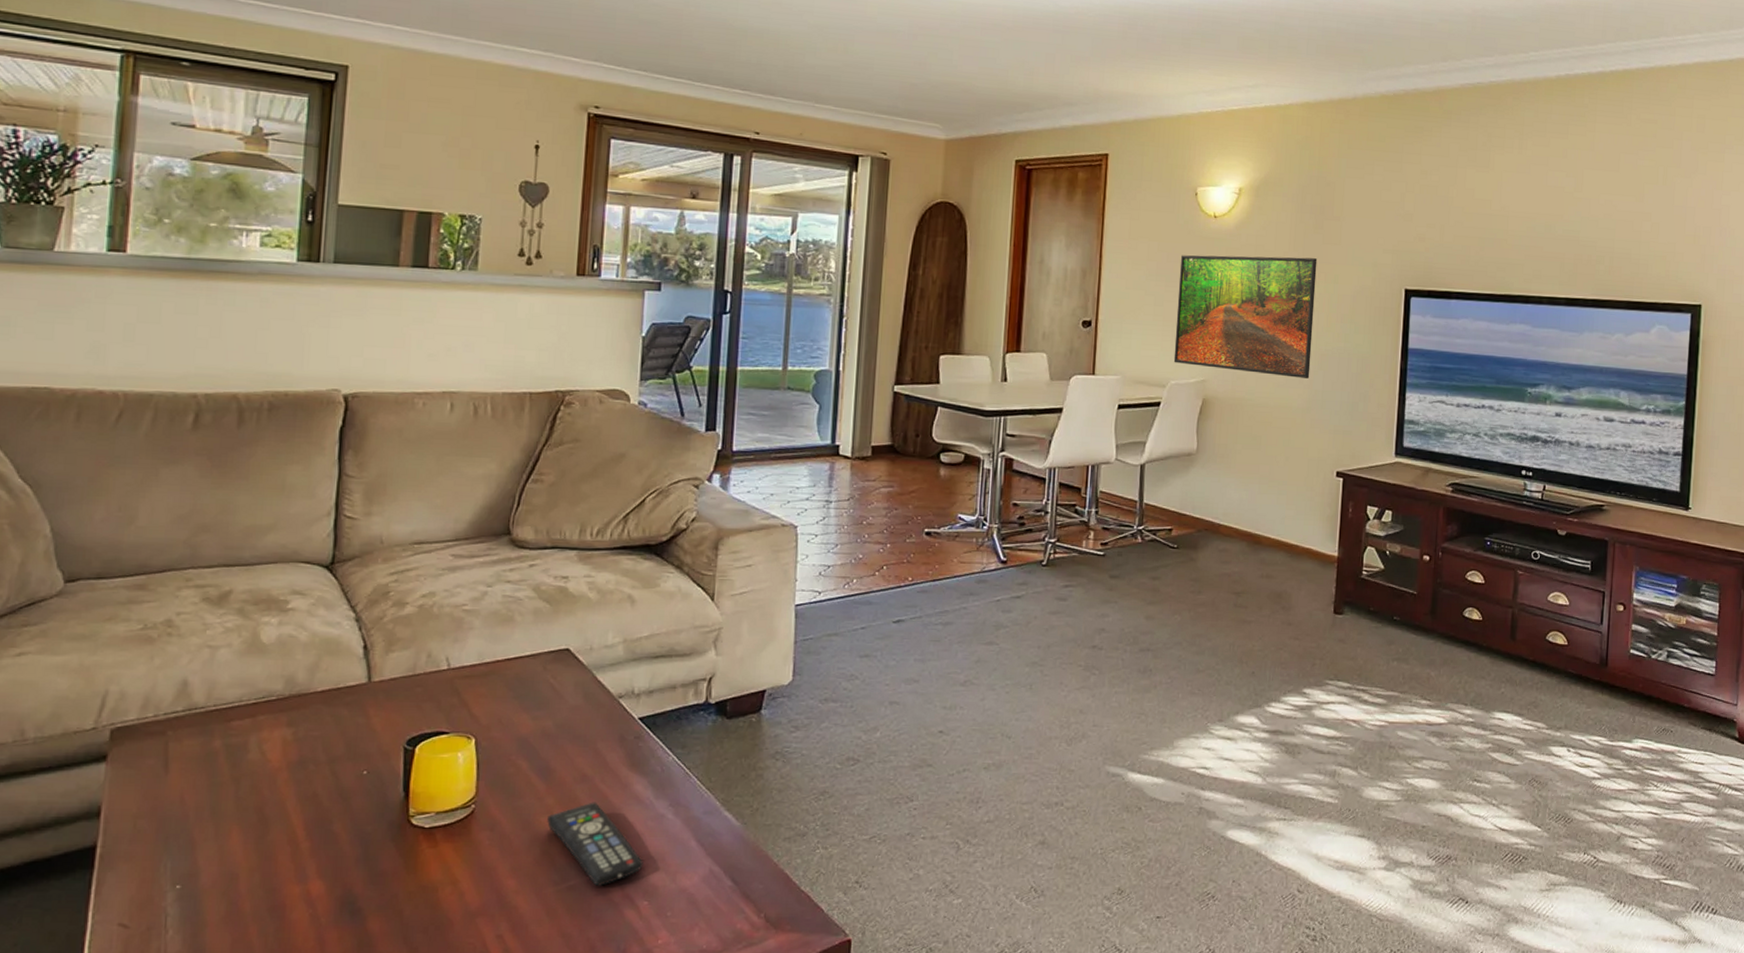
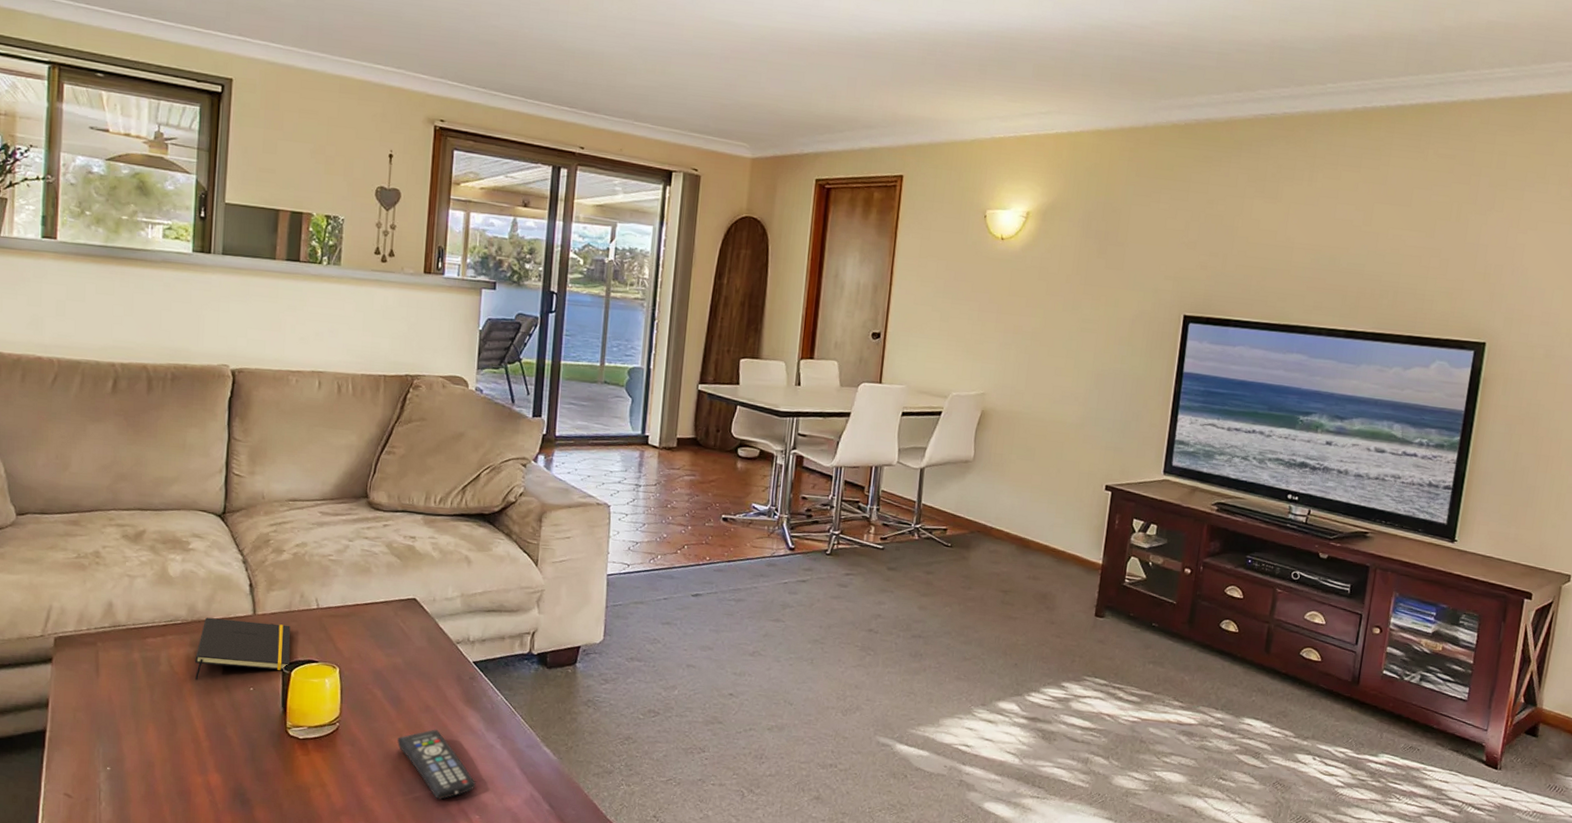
notepad: none [293,690,415,767] -> present [195,617,291,680]
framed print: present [1173,255,1318,378] -> none [956,274,1099,396]

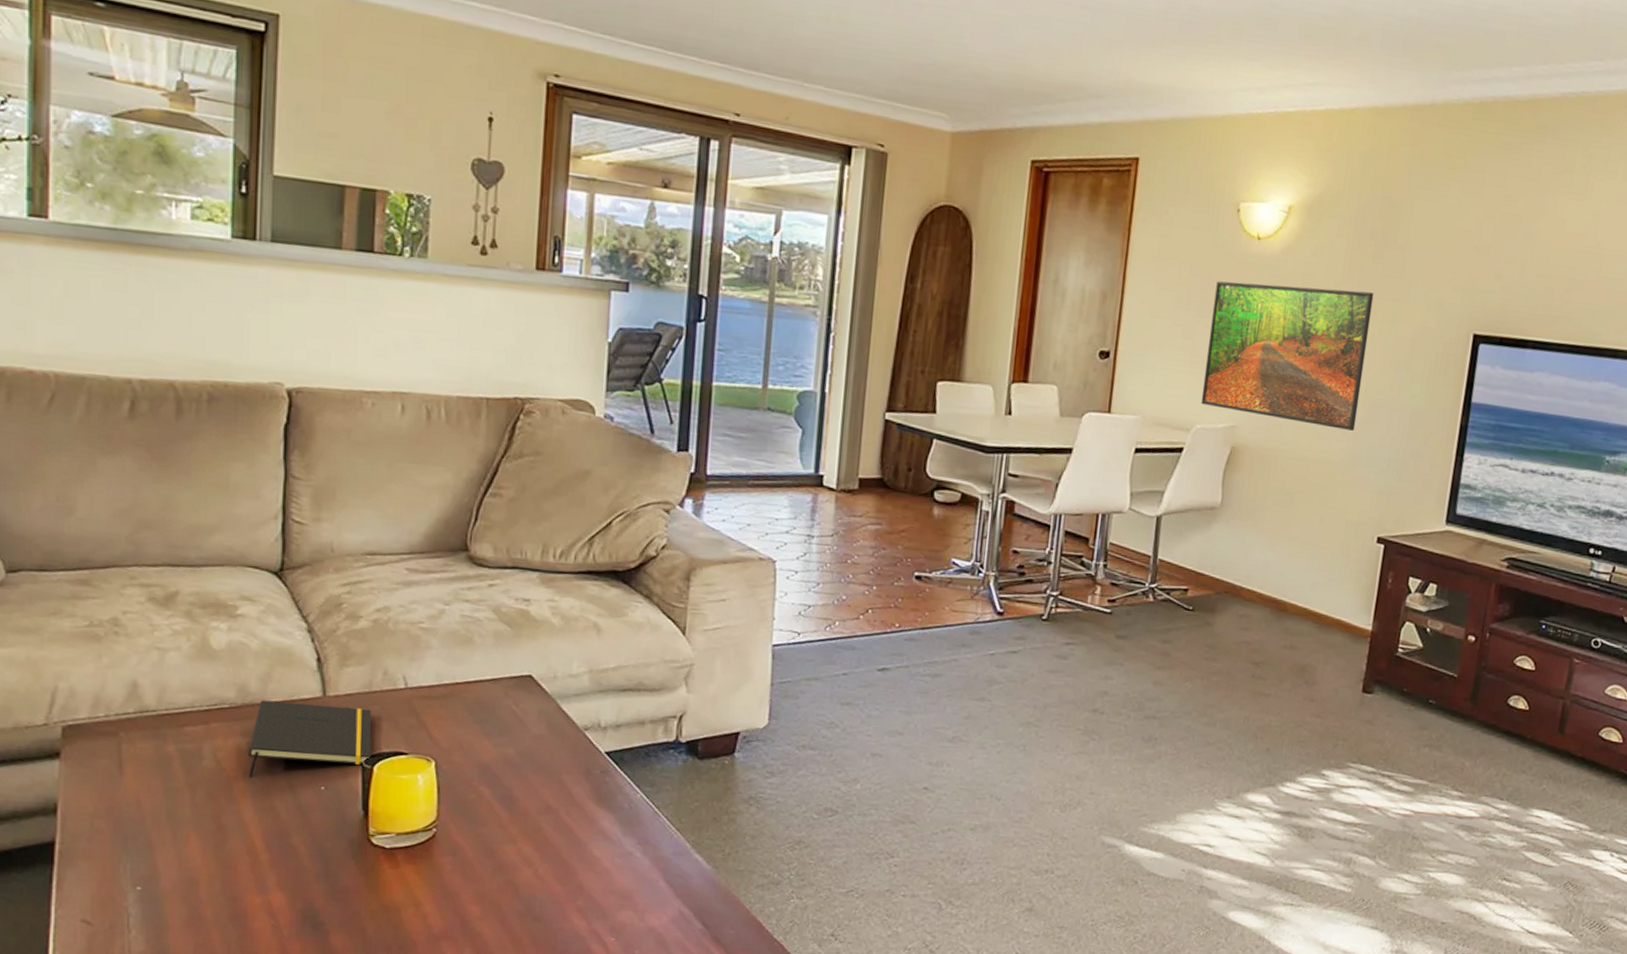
remote control: present [397,729,477,799] -> none [511,834,612,919]
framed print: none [956,274,1099,396] -> present [1200,281,1374,431]

